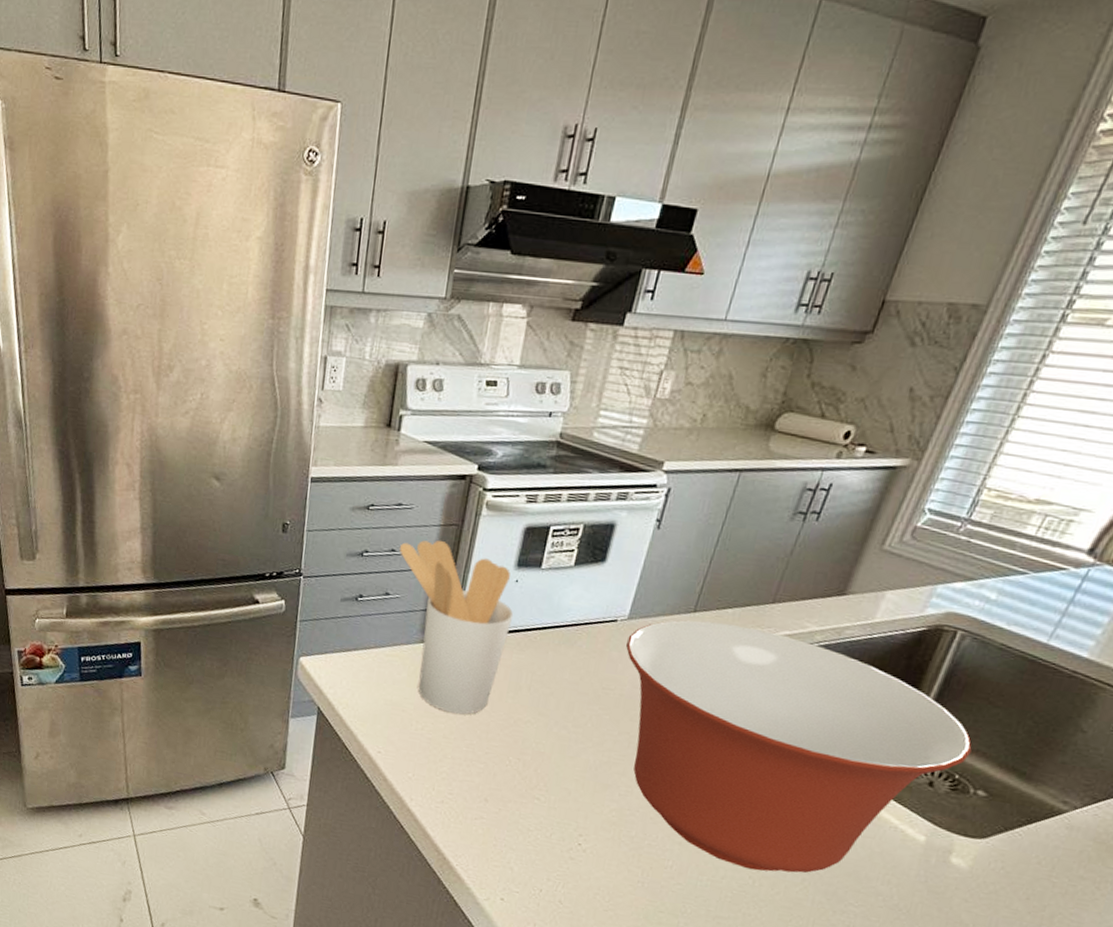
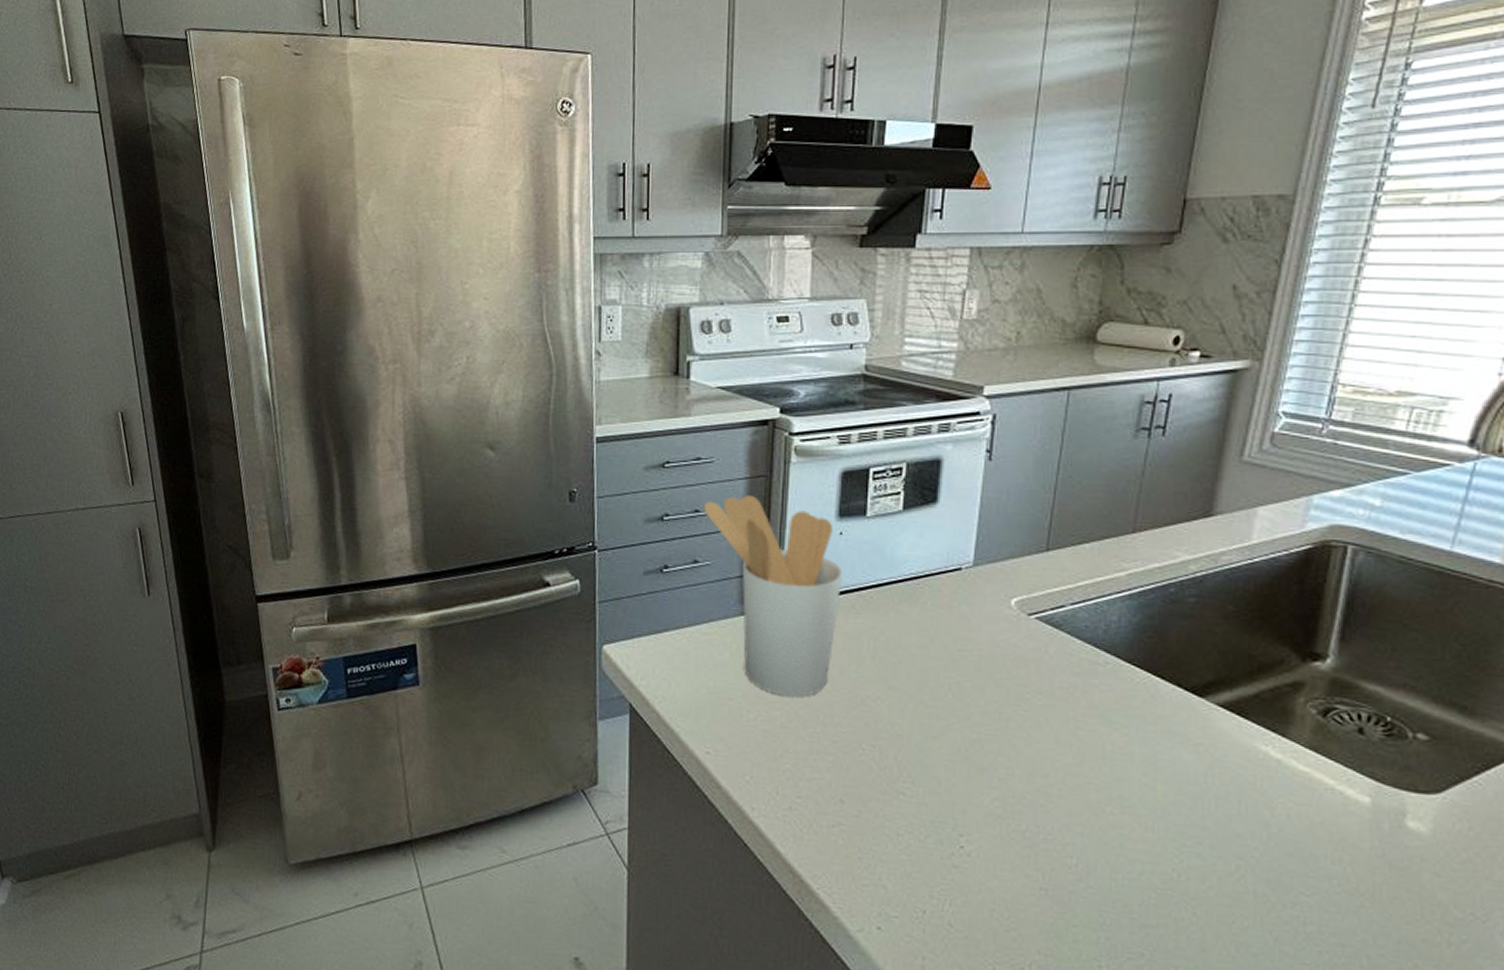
mixing bowl: present [626,620,972,873] -> none [977,560,1397,861]

